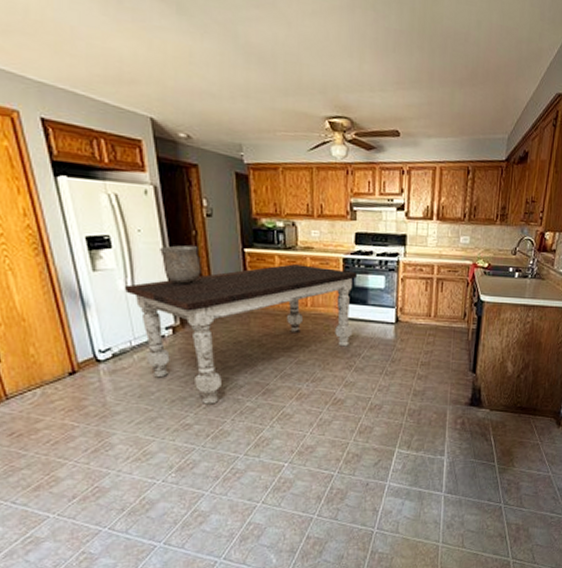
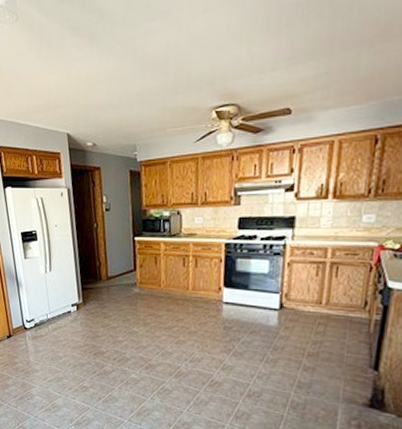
dining table: present [125,264,357,404] -> none [45,250,239,373]
vessel: present [160,245,201,284] -> none [70,235,100,269]

